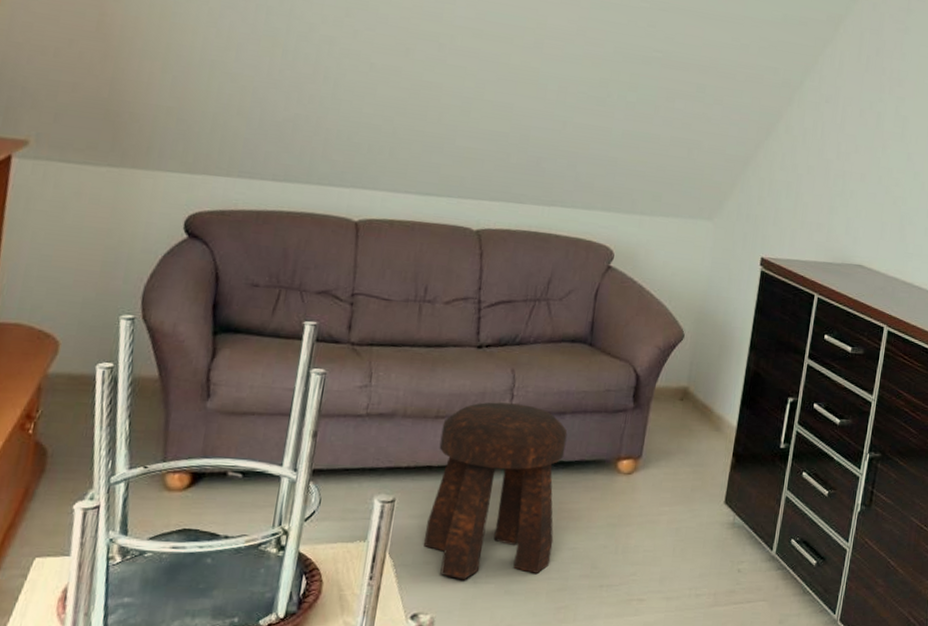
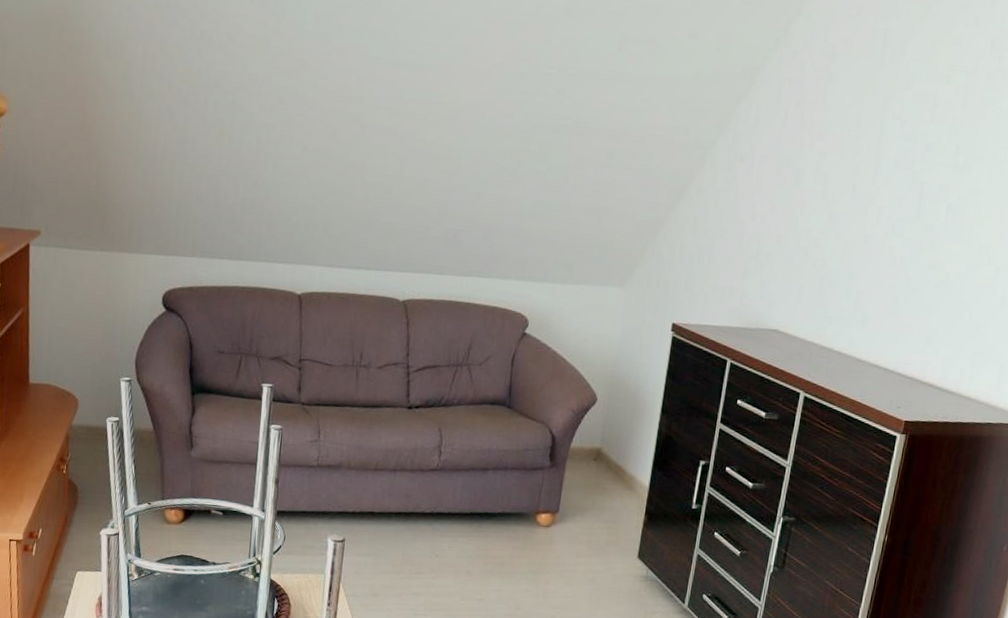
stool: present [424,402,568,580] -> none [371,457,491,612]

